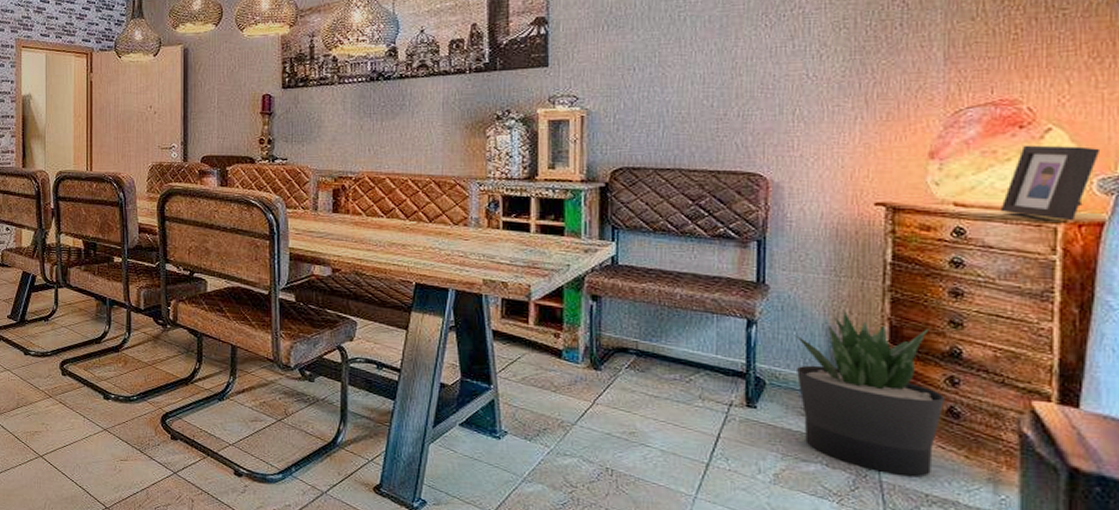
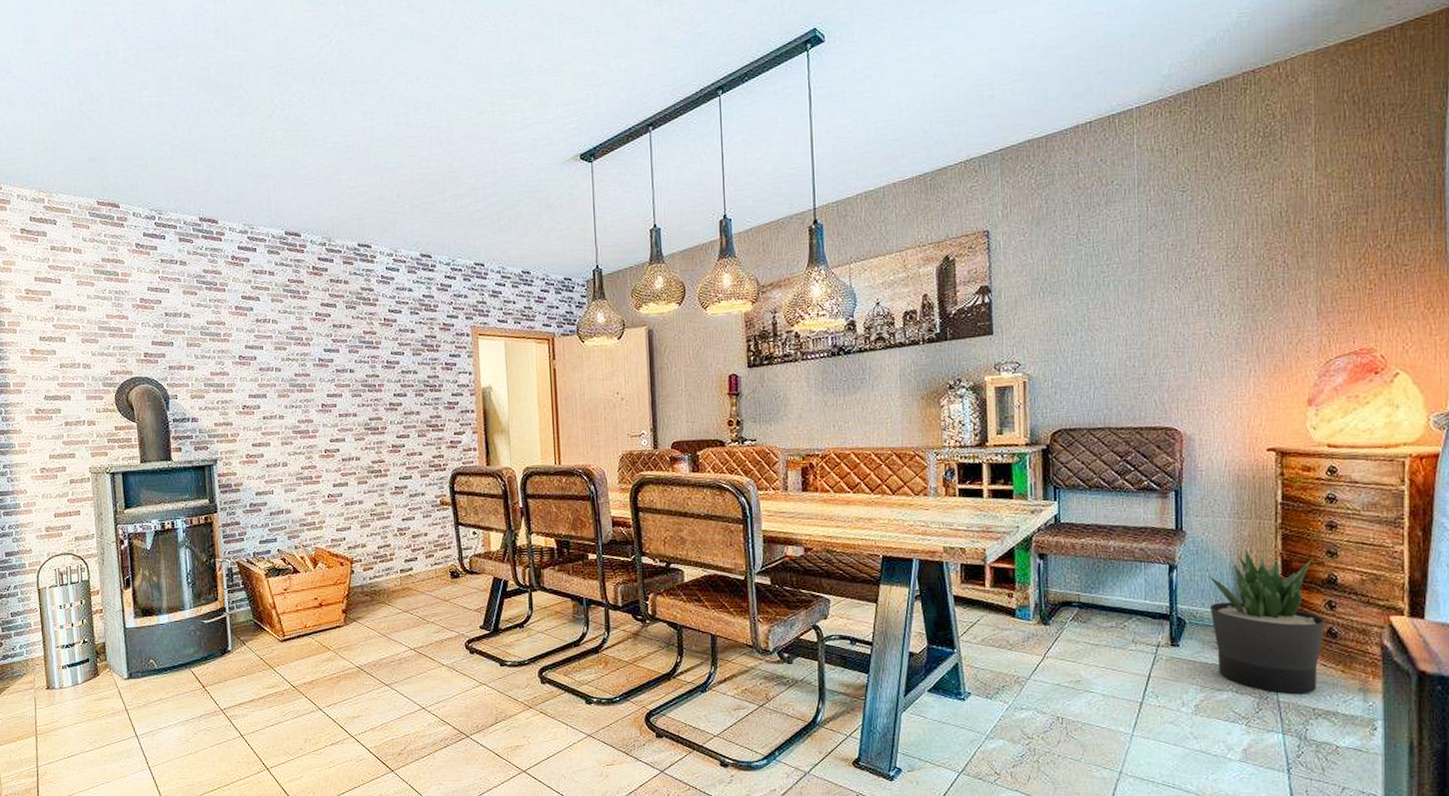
picture frame: present [999,145,1101,221] -> none [1362,388,1435,455]

